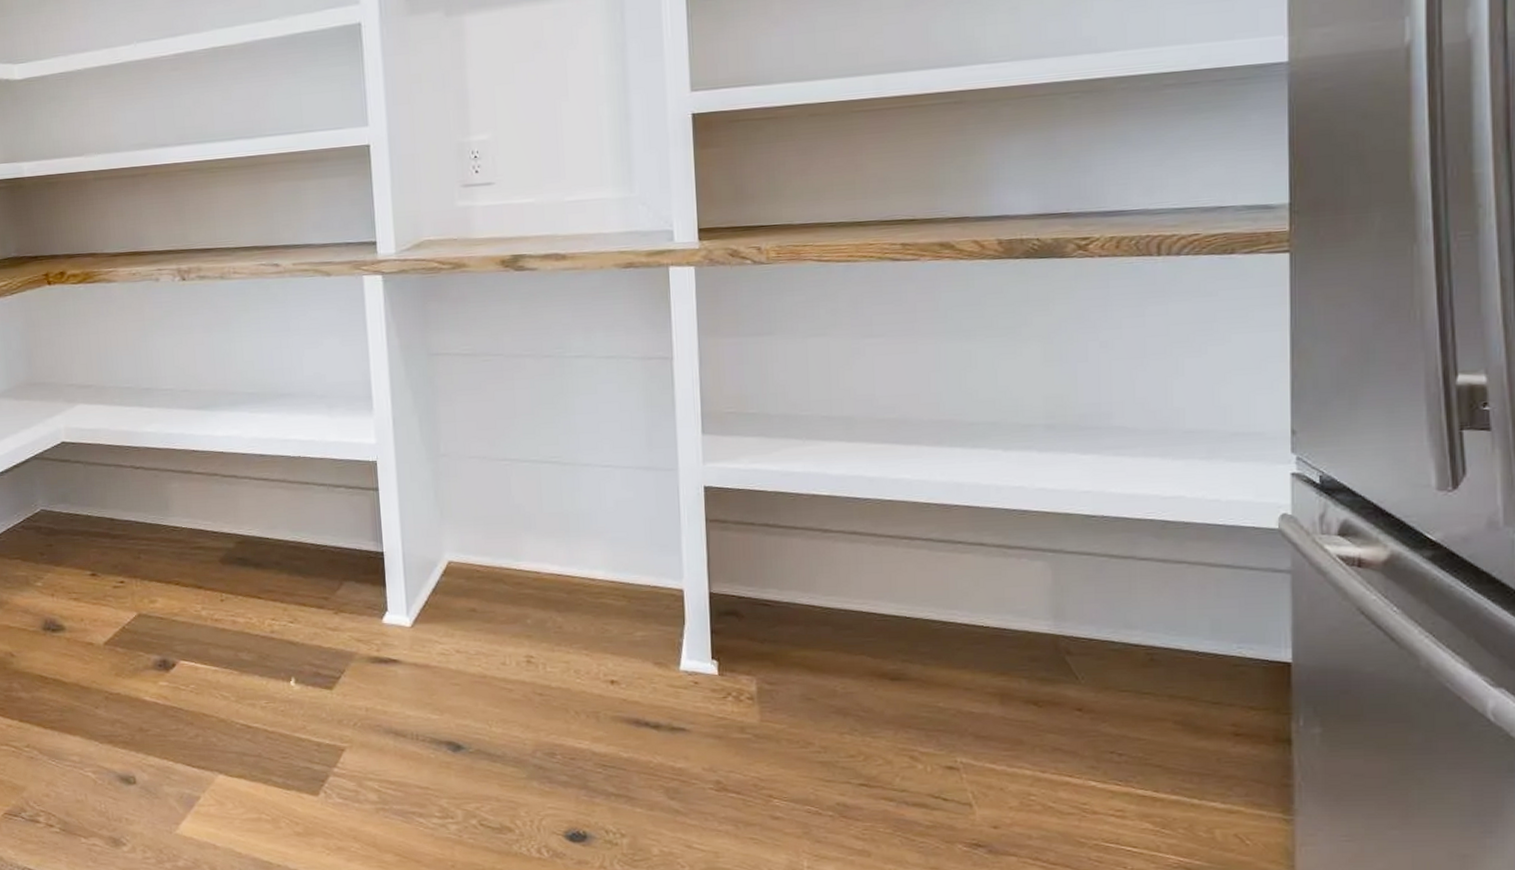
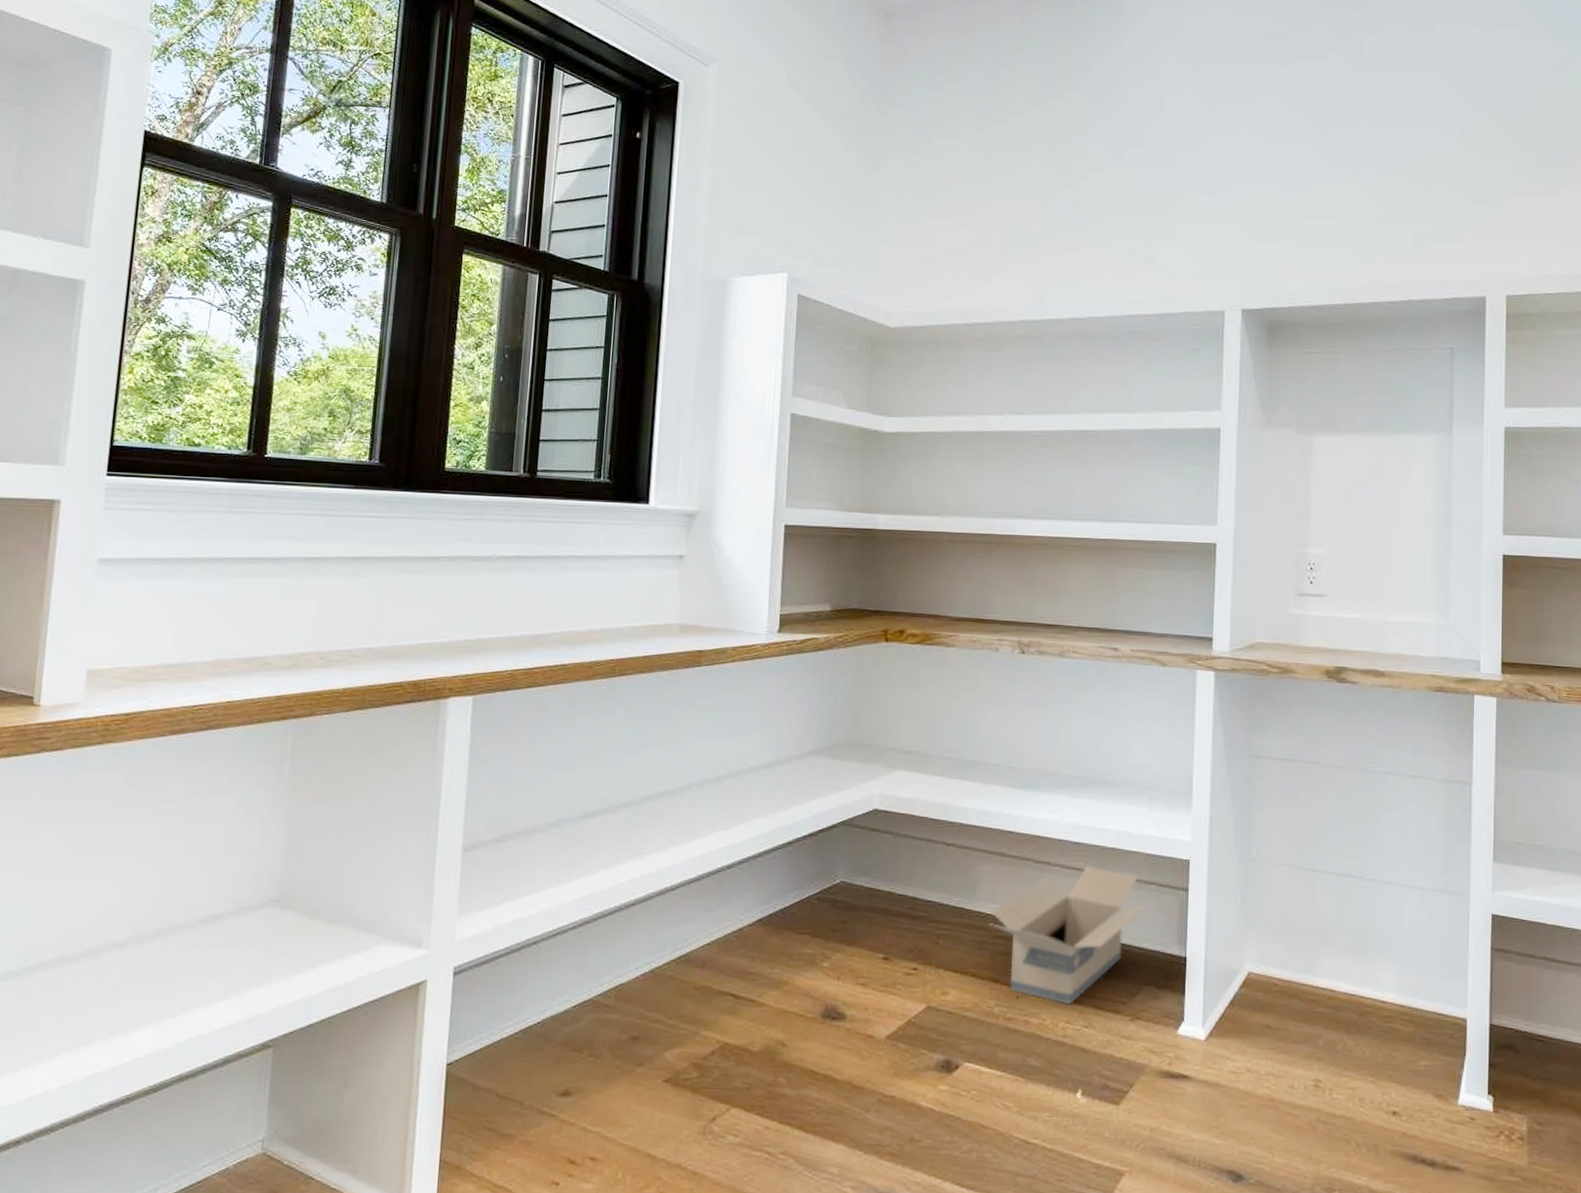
cardboard box: none [186,474,339,604] -> present [990,864,1147,1005]

